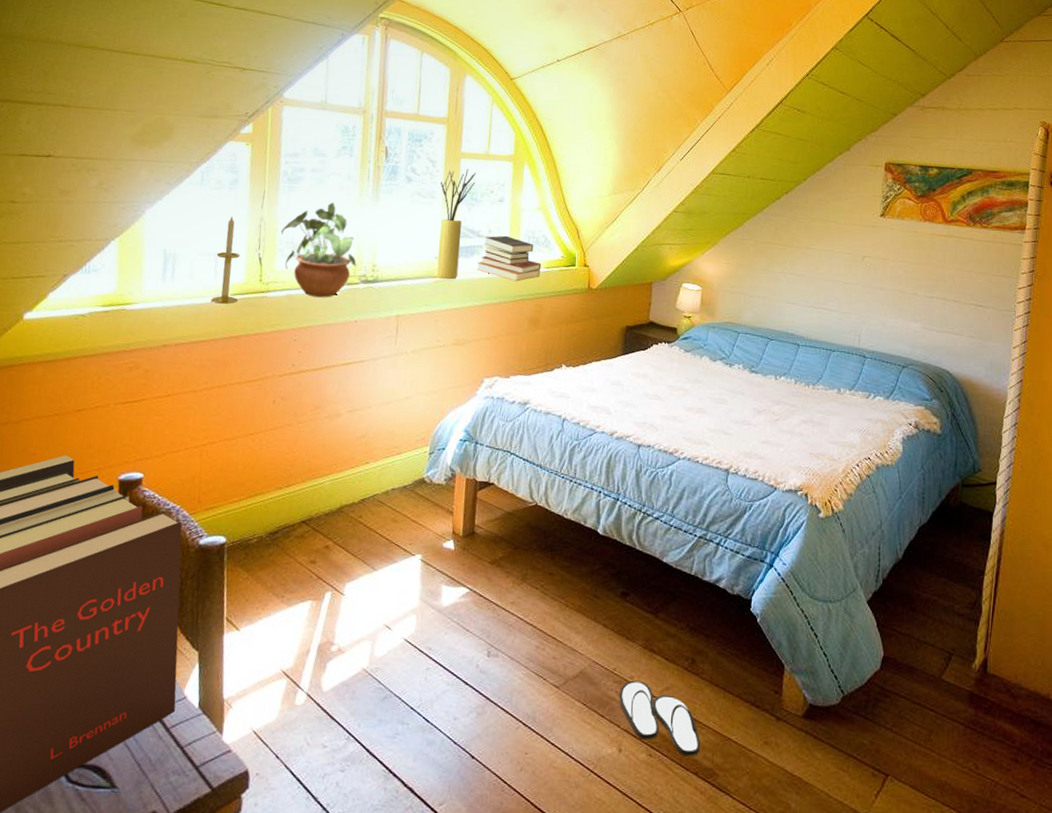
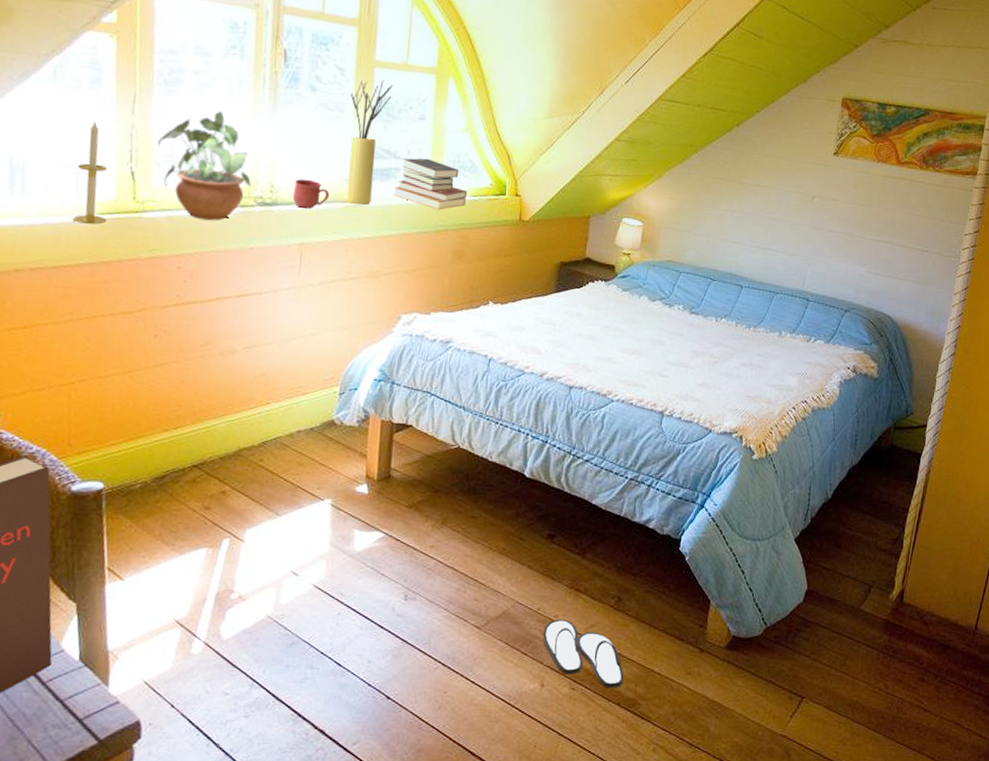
mug: none [390,258,422,285] -> present [292,179,329,210]

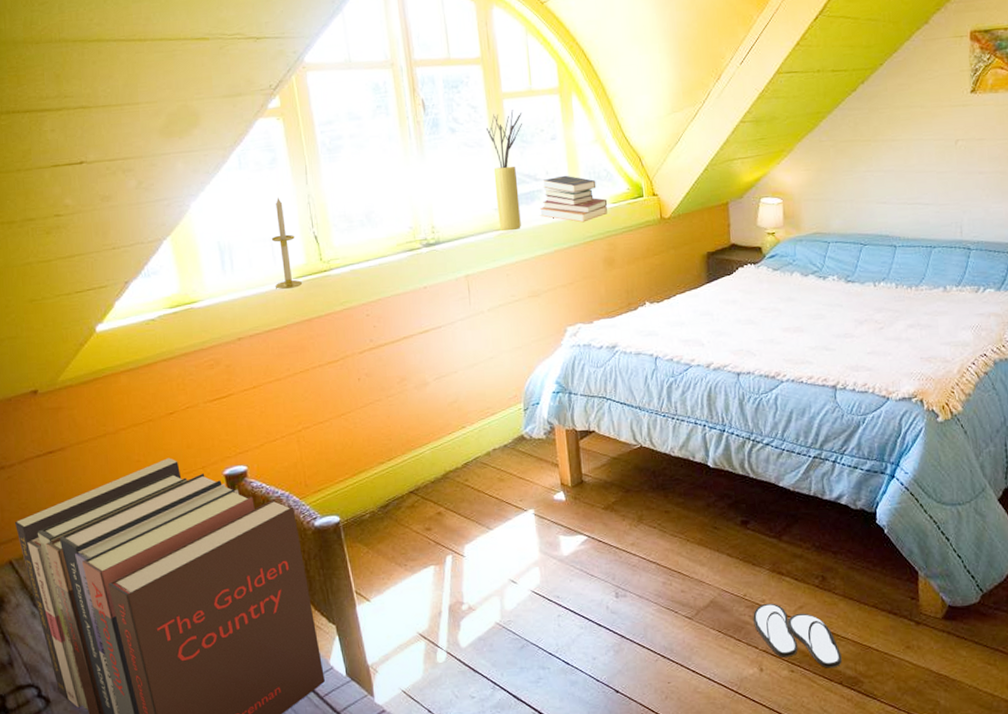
potted plant: present [157,111,251,221] -> none [331,167,415,269]
mug: present [292,179,329,210] -> none [452,215,483,243]

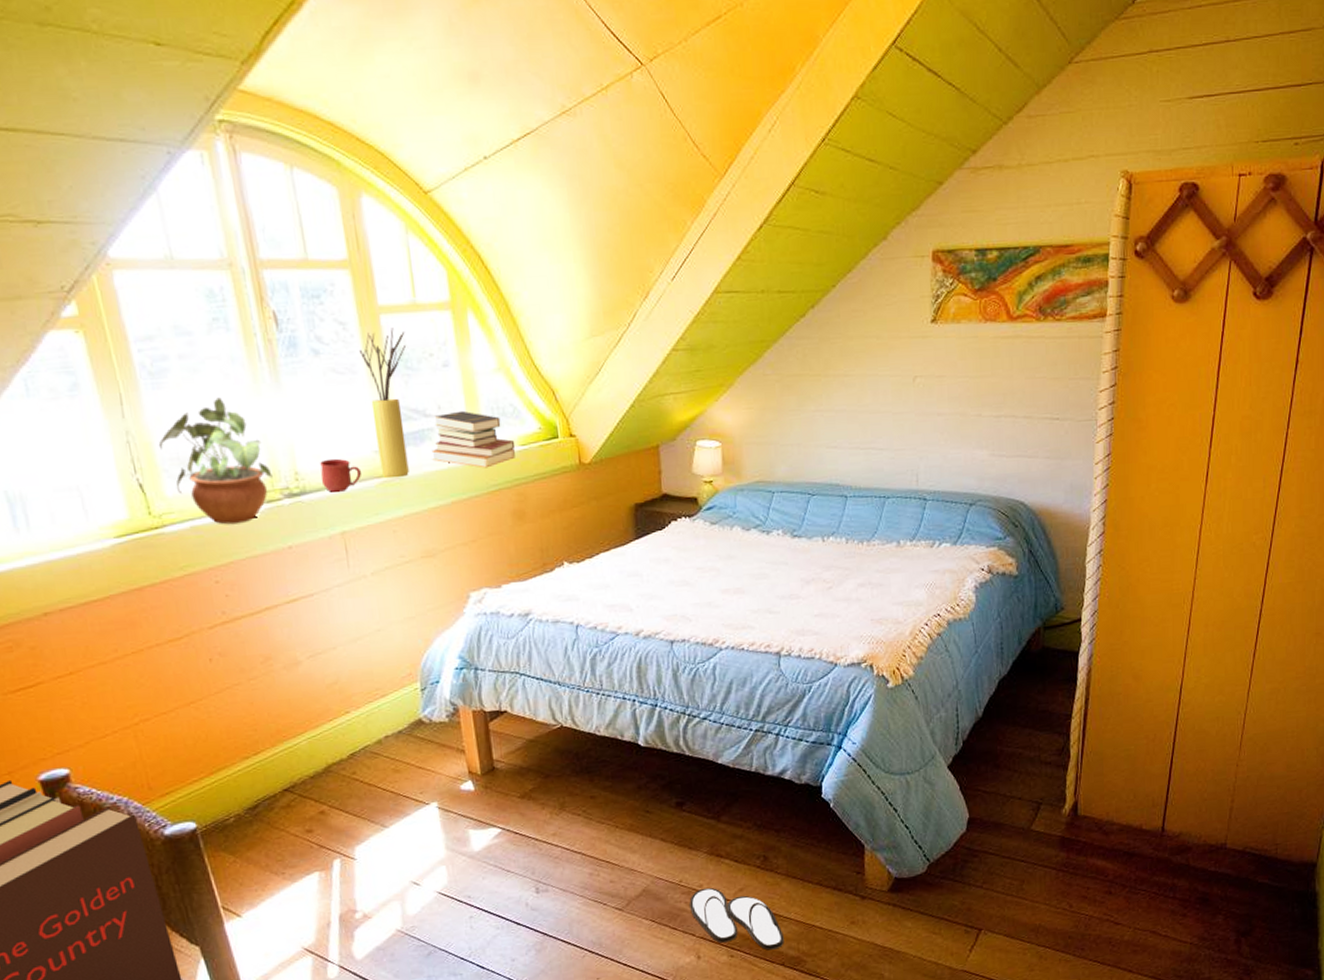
candle: present [271,197,303,290] -> none [79,434,128,552]
potted plant: none [331,167,415,269] -> present [158,397,273,525]
mug: none [452,215,483,243] -> present [320,458,361,493]

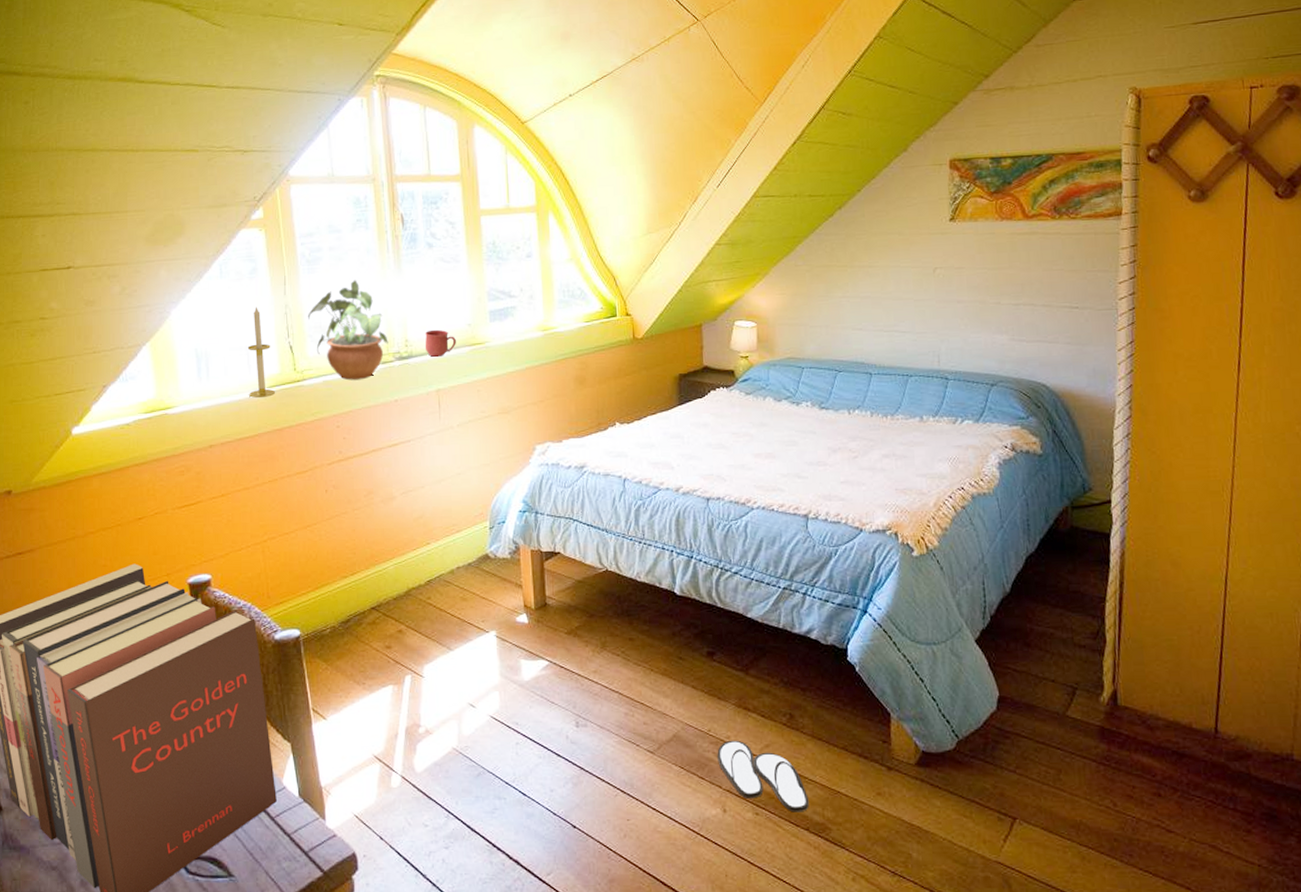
candle: none [79,434,128,552] -> present [247,306,276,399]
vase: present [358,328,409,479] -> none [462,226,499,347]
books: present [431,410,516,469] -> none [513,292,581,341]

